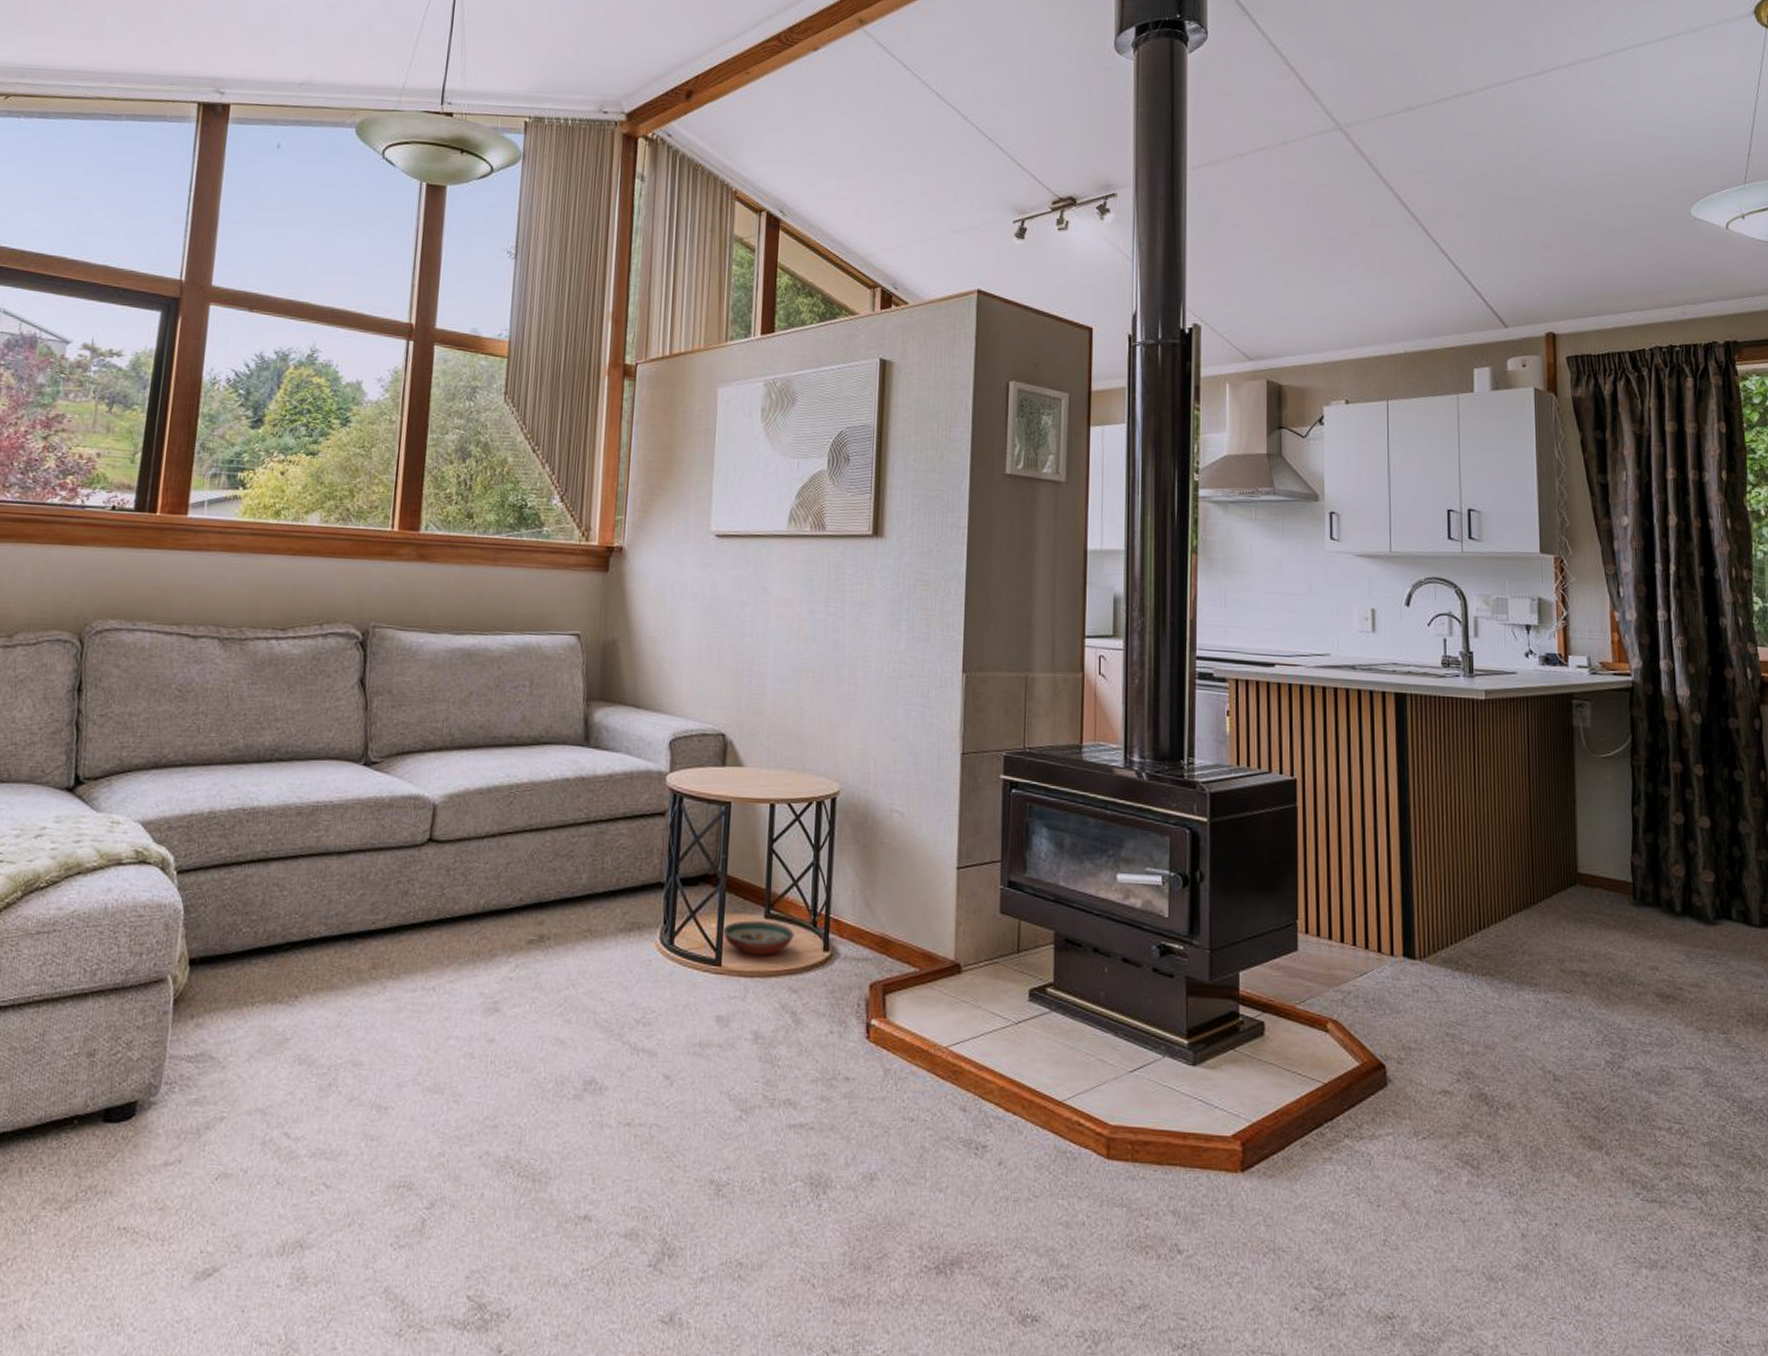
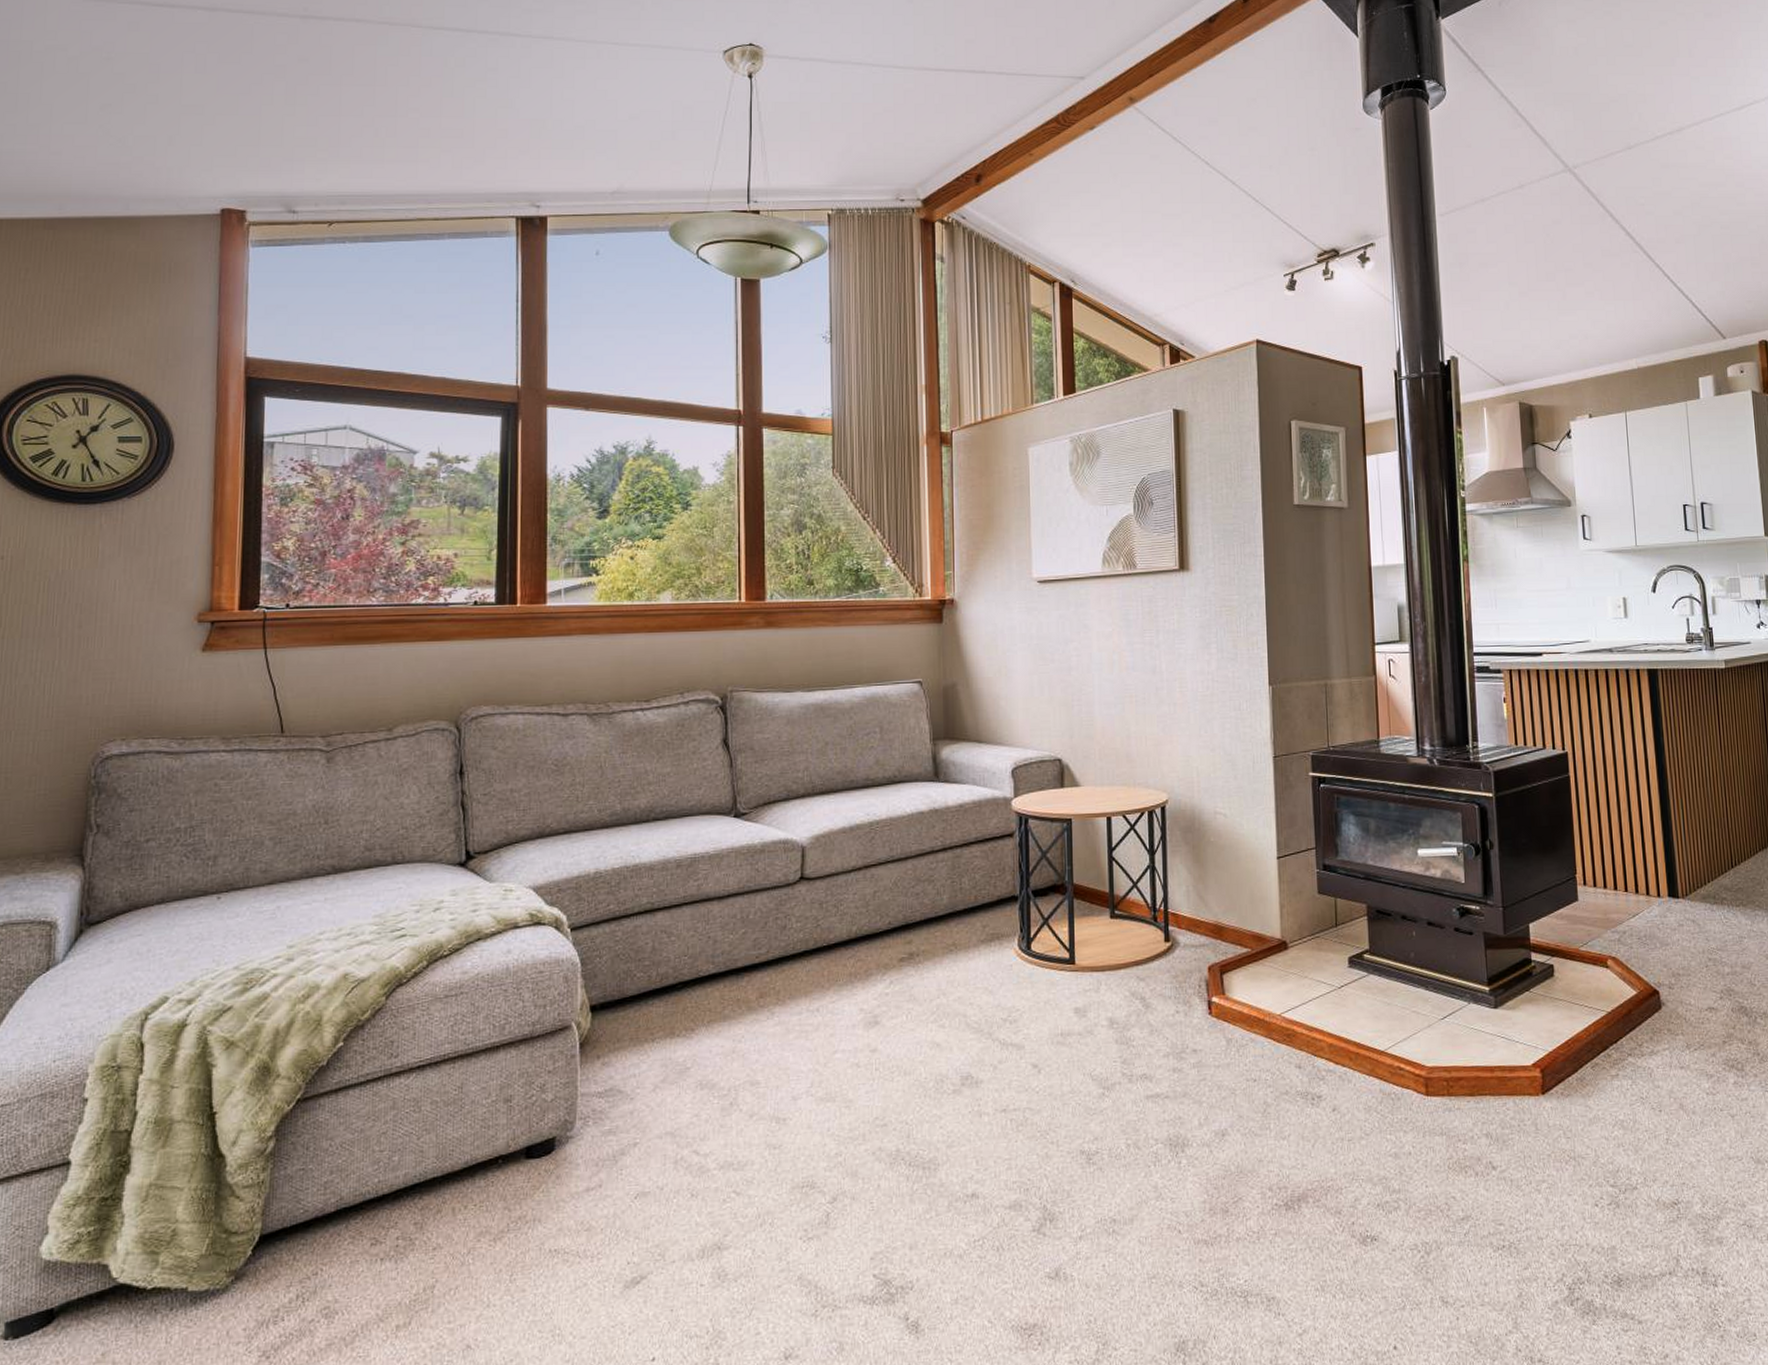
decorative bowl: present [722,920,794,956] -> none [1073,921,1138,952]

